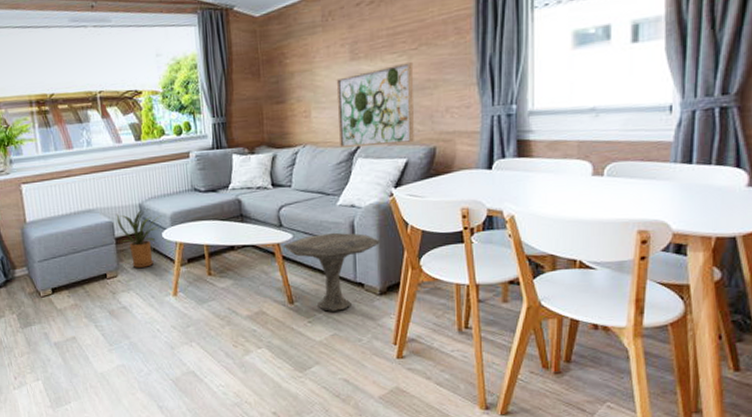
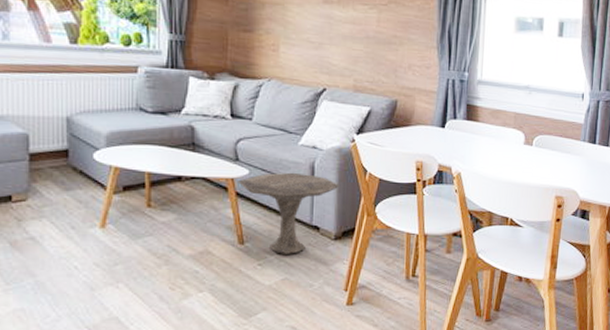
house plant: present [116,208,162,268] -> none [34,123,95,192]
wall art: present [336,62,414,148] -> none [306,15,383,93]

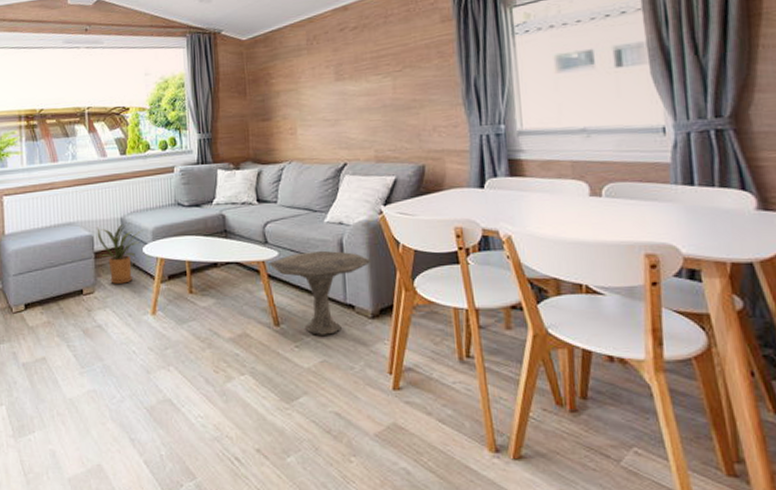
house plant: none [34,123,95,192] -> present [96,222,143,284]

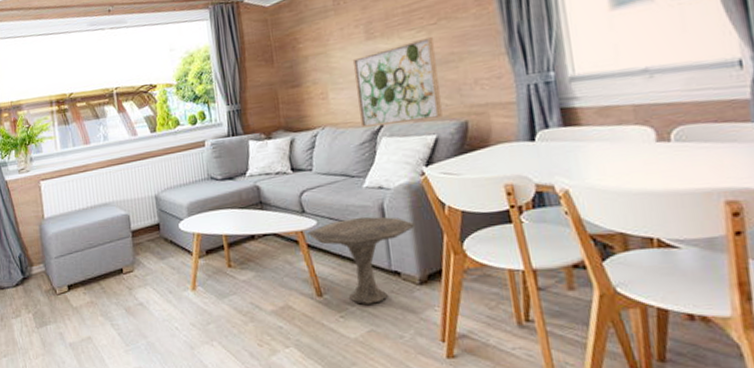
house plant: present [96,222,143,284] -> none [132,199,178,261]
wall art: none [321,83,402,164] -> present [352,37,443,128]

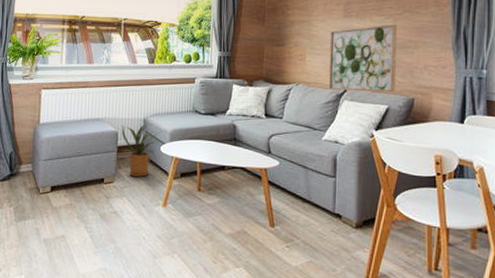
house plant: none [132,199,178,261] -> present [121,123,163,177]
side table: present [307,216,417,304] -> none [270,164,361,239]

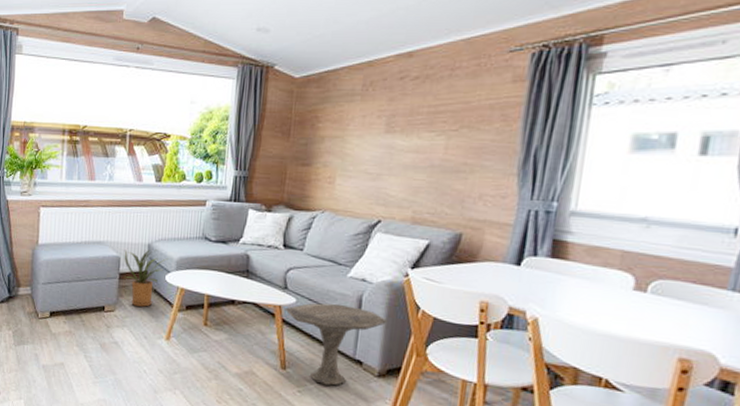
side table: none [270,164,361,239] -> present [285,303,389,386]
wall art: present [328,25,398,93] -> none [360,143,452,226]

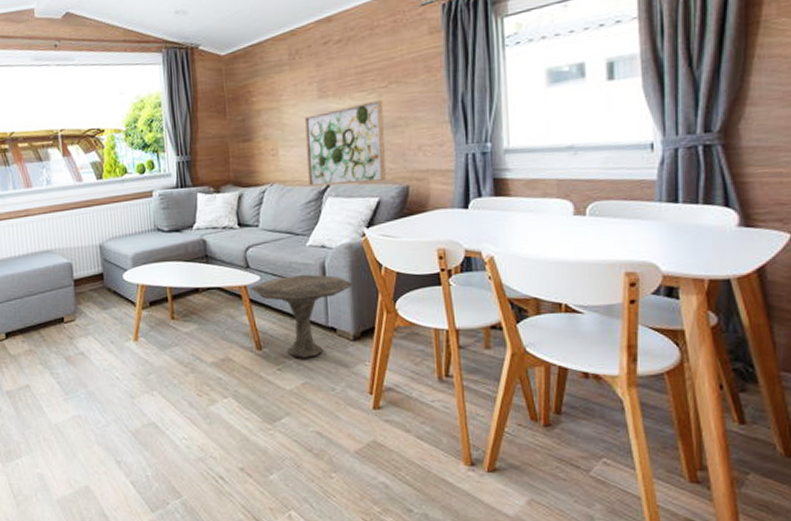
house plant: present [123,249,168,307] -> none [75,249,123,311]
wall art: none [360,143,452,226] -> present [304,100,386,186]

